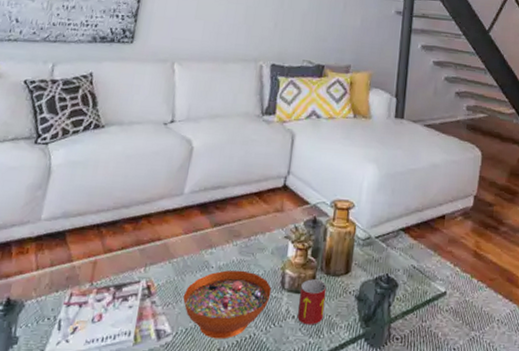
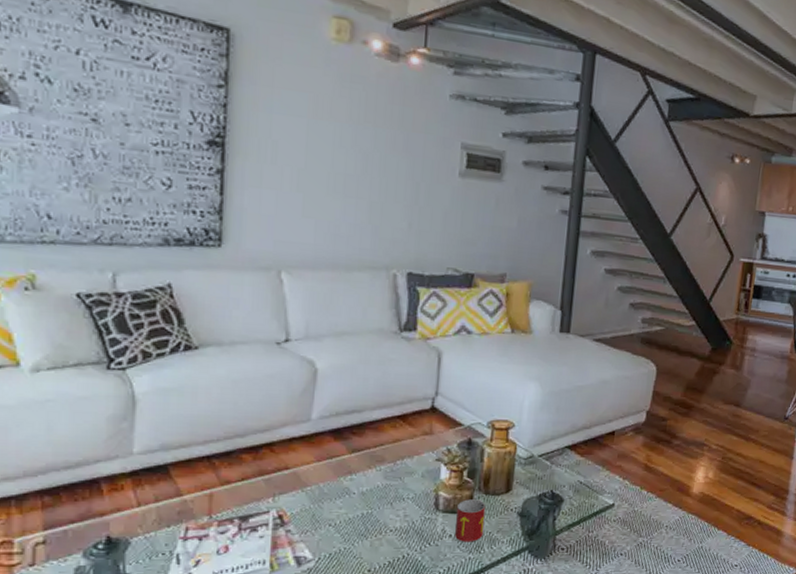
decorative bowl: present [183,270,272,340] -> none [322,494,424,561]

